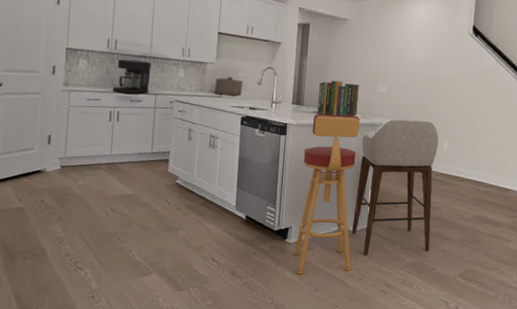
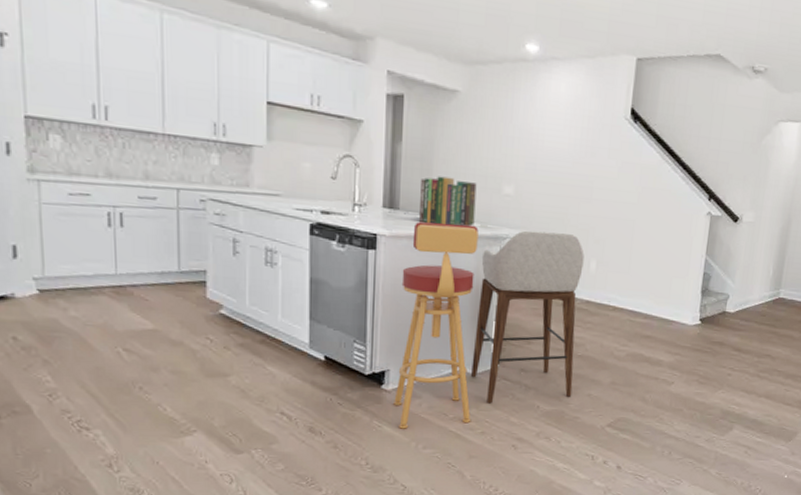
coffee maker: present [112,59,151,95] -> none [108,135,167,189]
canister: present [215,76,243,97] -> none [268,166,310,196]

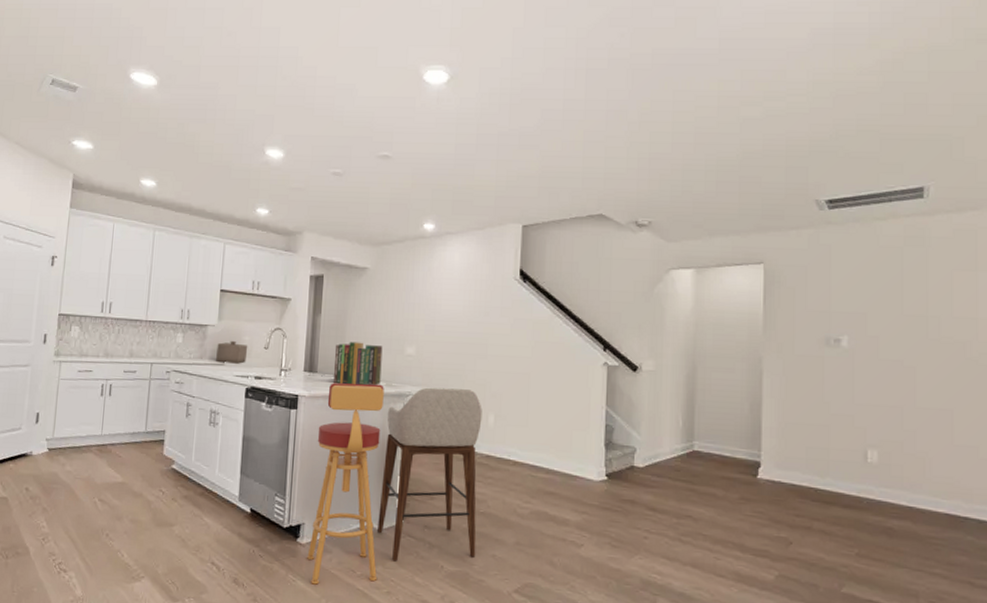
canister: none [268,166,310,196] -> present [216,340,248,365]

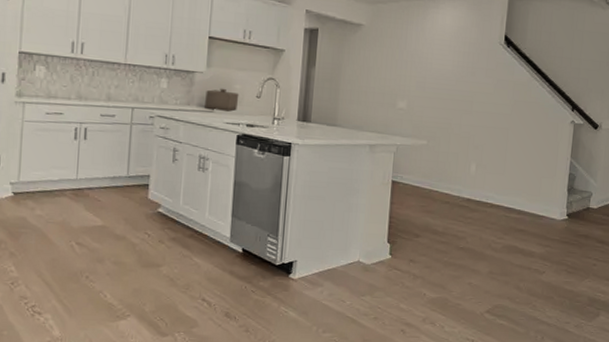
bar stool: present [307,383,384,585] -> none [299,132,376,315]
books: present [334,341,383,385] -> none [327,94,376,136]
bar stool: present [377,387,482,562] -> none [367,138,466,291]

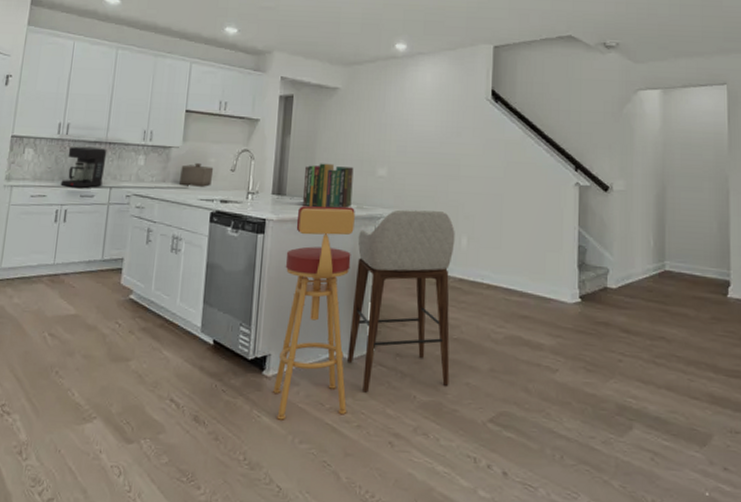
coffee maker: none [78,66,127,108] -> present [60,146,107,189]
bar stool: none [299,132,376,315] -> present [273,206,355,420]
books: none [327,94,376,136] -> present [303,163,354,208]
bar stool: none [367,138,466,291] -> present [347,209,455,393]

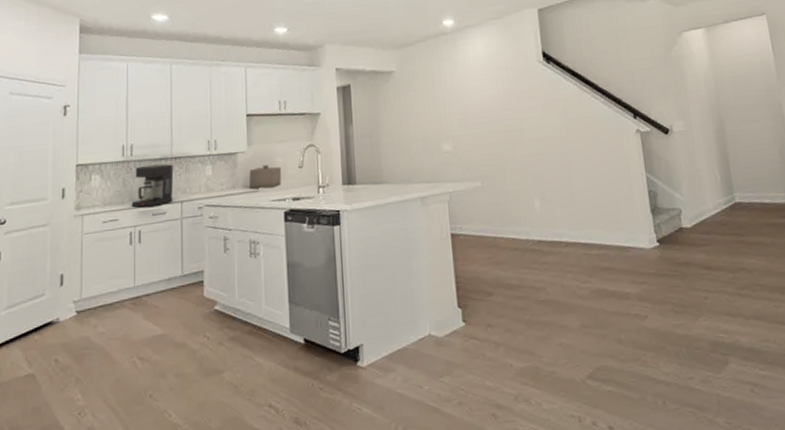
bar stool: present [273,206,355,420] -> none [364,186,447,409]
books: present [303,163,354,208] -> none [372,146,422,193]
bar stool: present [347,209,455,393] -> none [432,177,543,369]

